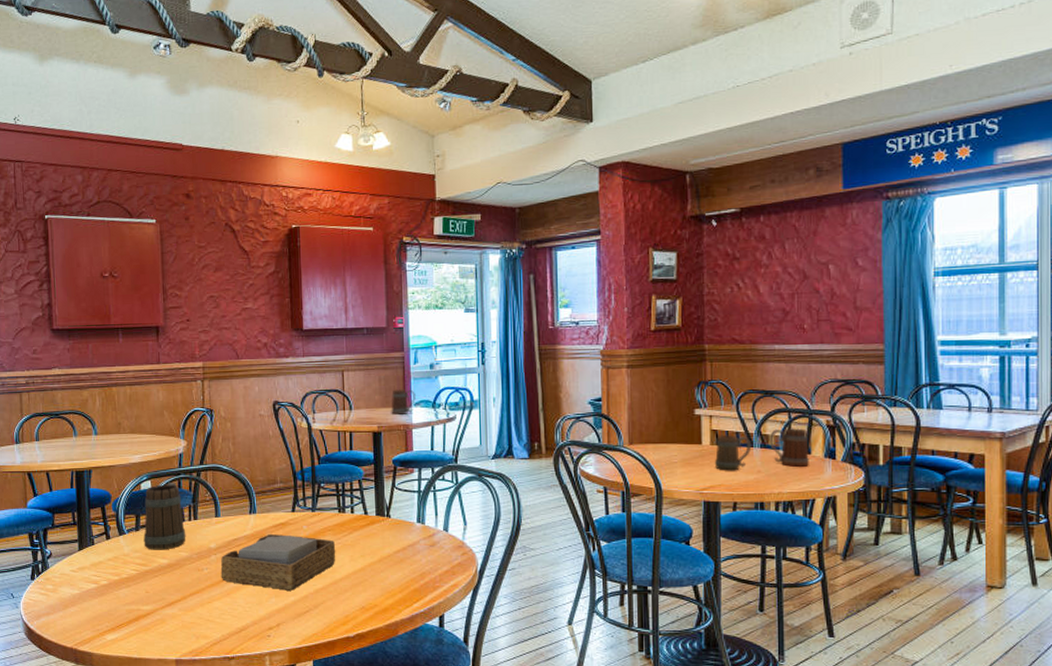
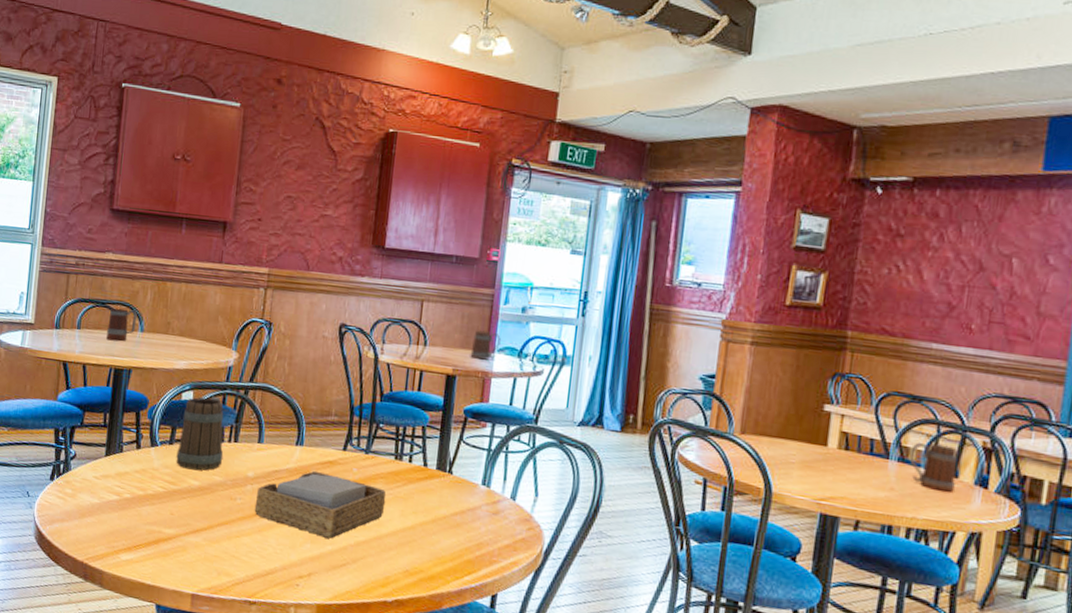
beer mug: none [63,417,90,447] -> present [106,307,137,342]
beer mug: present [714,435,751,470] -> none [838,439,887,483]

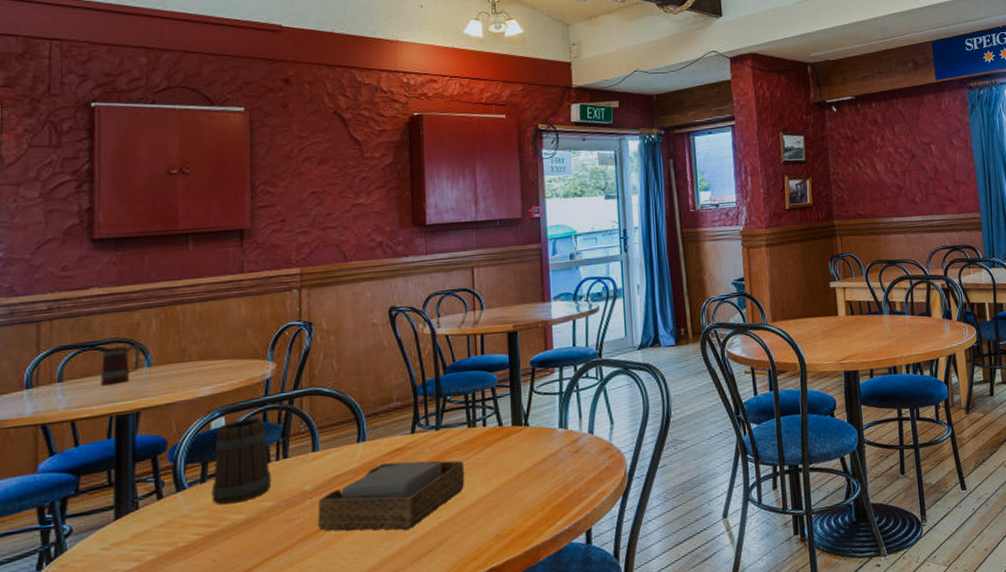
beer mug: present [470,330,501,361] -> none [528,282,555,312]
beer mug: present [909,442,958,493] -> none [896,293,931,330]

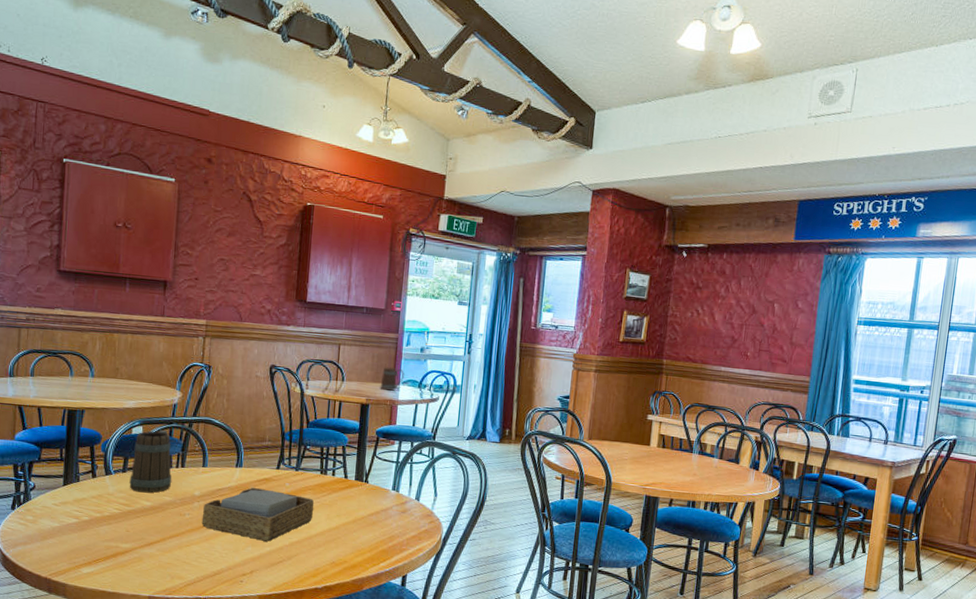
beer mug: present [101,345,140,386] -> none [59,357,87,387]
beer mug: none [528,282,555,312] -> present [380,367,404,392]

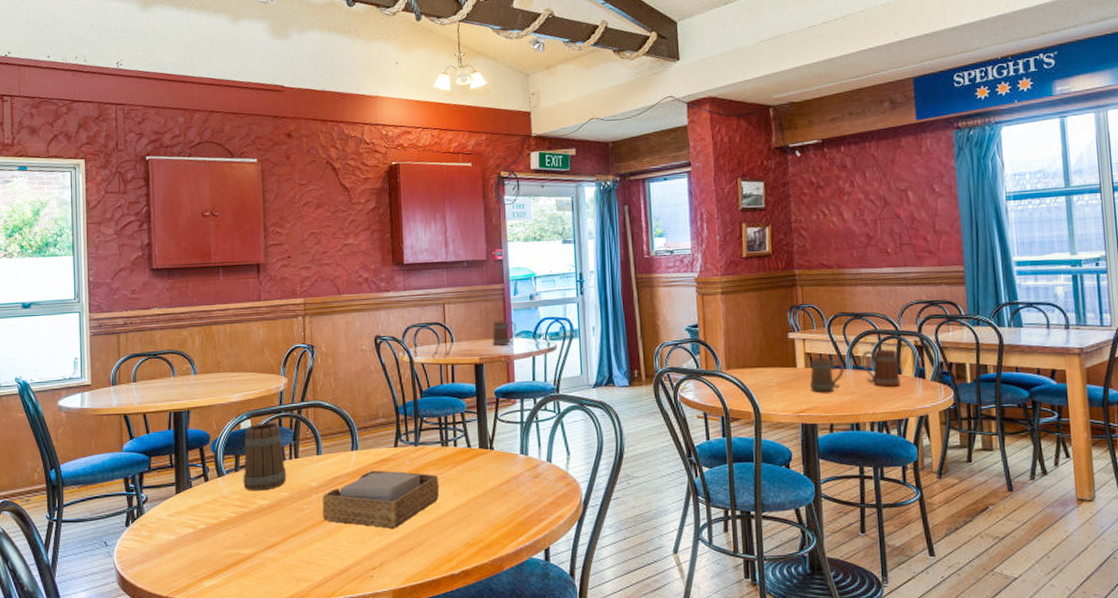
beer mug: none [658,439,691,471] -> present [809,357,844,392]
beer mug: none [706,439,739,475] -> present [861,349,900,388]

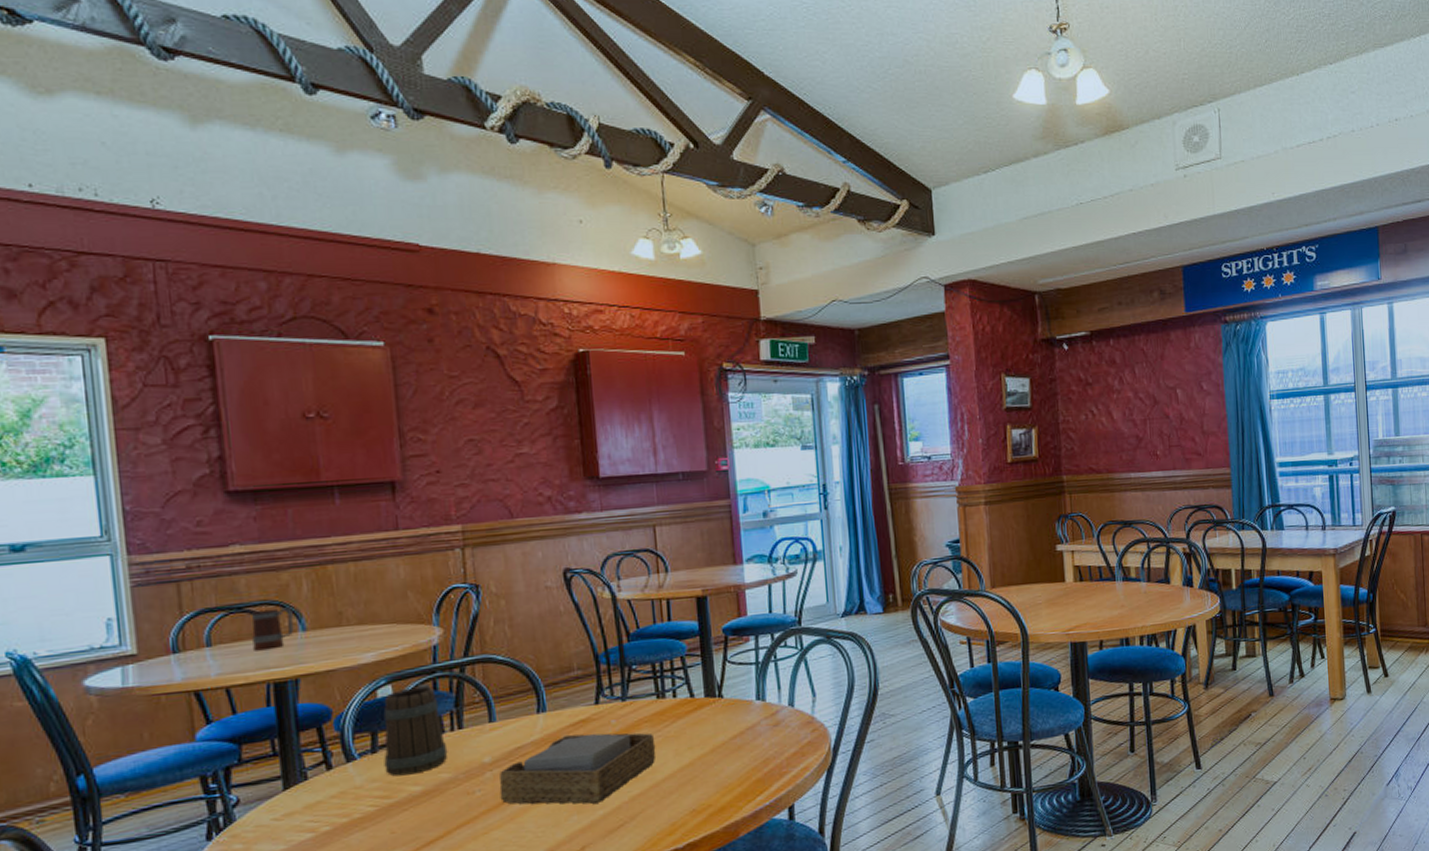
beer mug: none [162,356,189,387] -> present [251,607,294,651]
beer mug: present [492,320,516,347] -> none [717,543,747,575]
beer mug: present [809,357,844,392] -> none [1078,570,1113,608]
beer mug: present [861,349,900,388] -> none [1131,558,1169,599]

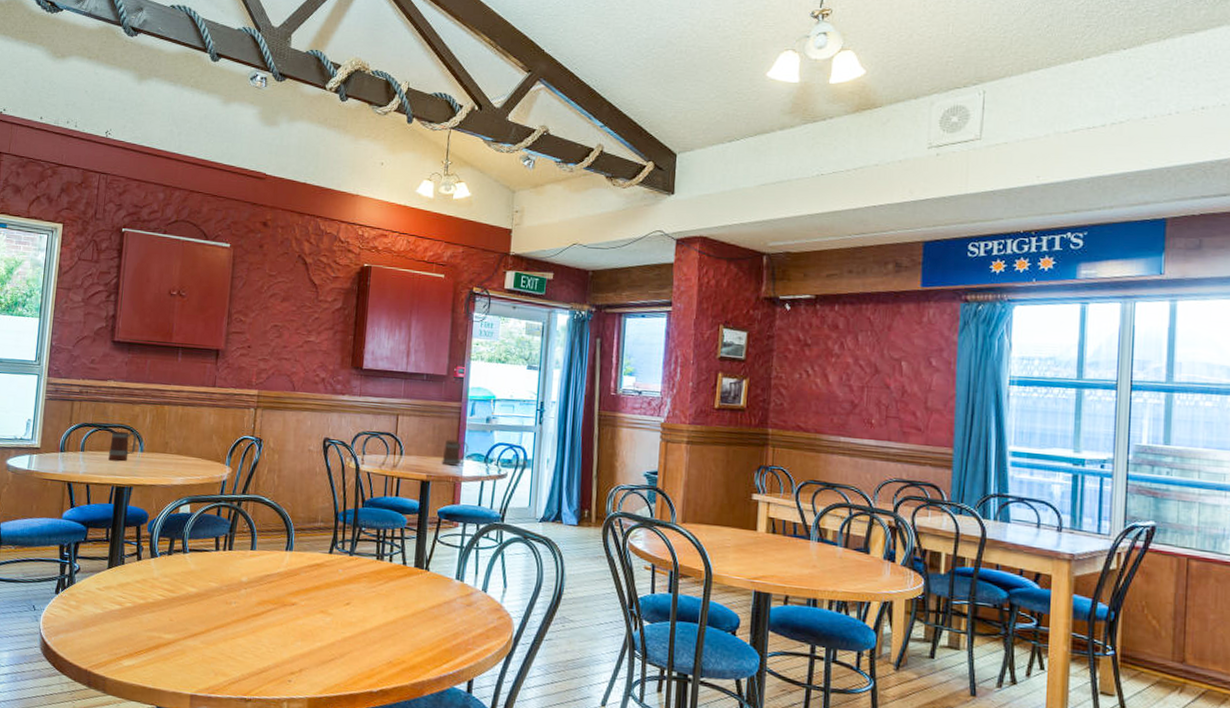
beer mug: present [383,683,448,776] -> none [174,508,219,578]
napkin holder: present [499,732,657,804] -> none [248,573,370,636]
beer mug: none [717,543,747,575] -> present [442,439,469,467]

